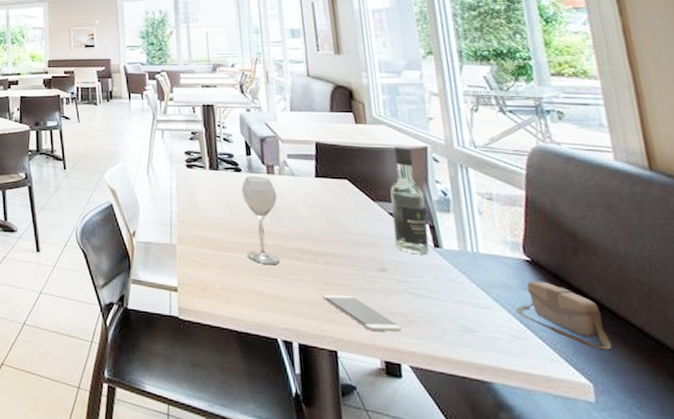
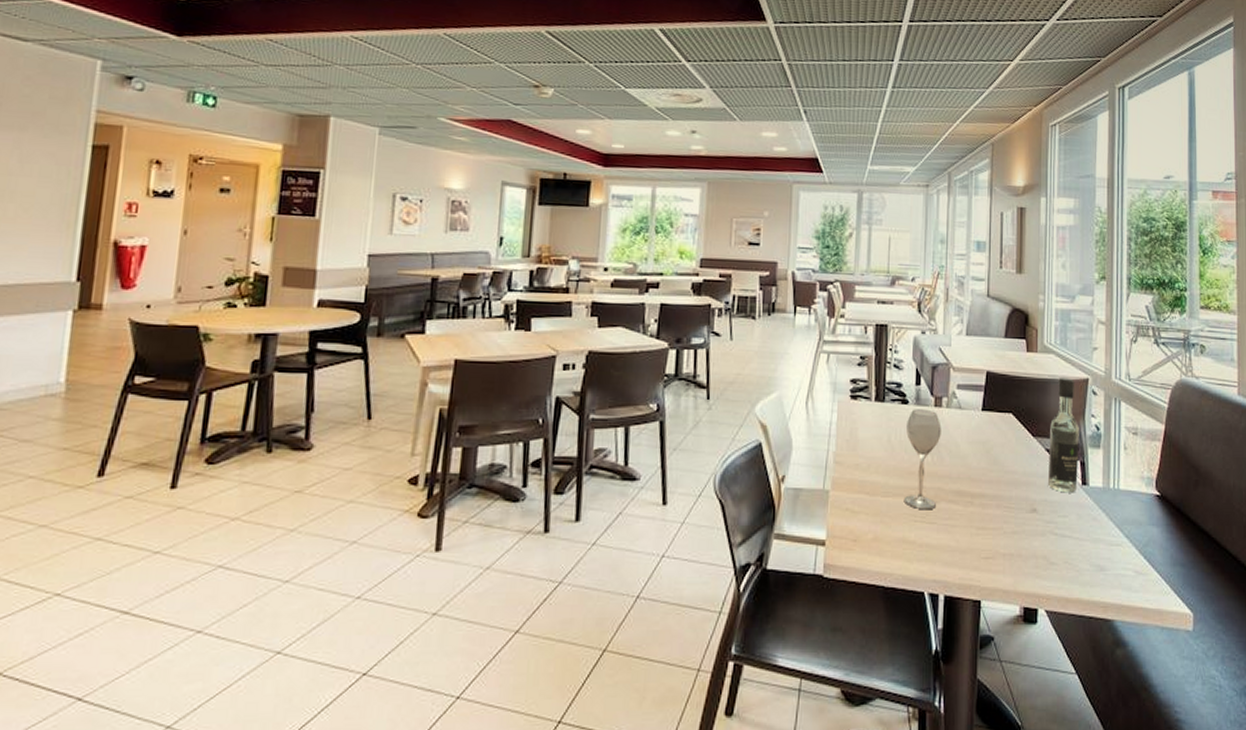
smartphone: present [323,294,402,332] -> none [974,539,1043,576]
saddlebag: present [515,281,612,350] -> none [1142,515,1212,580]

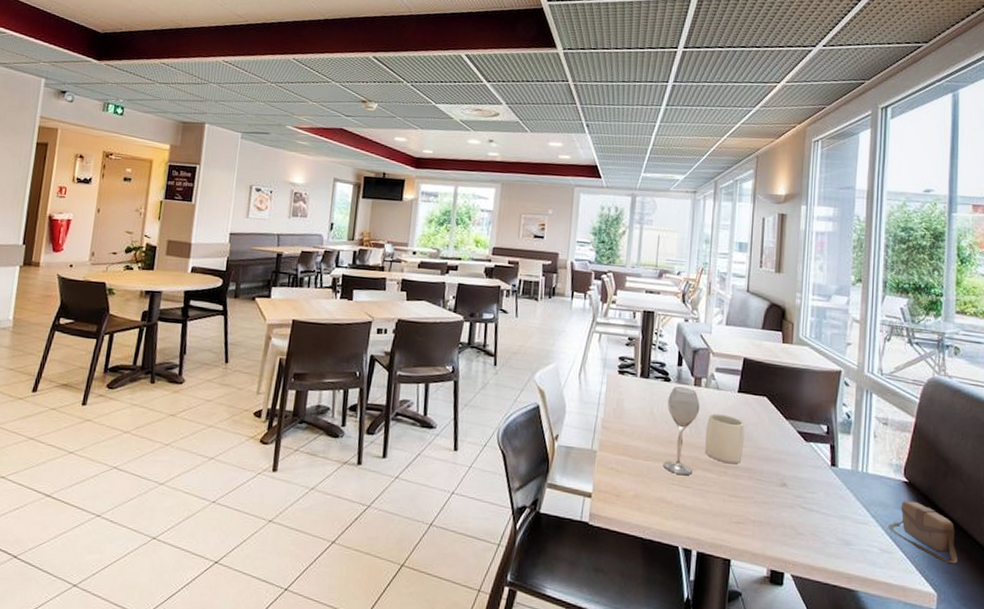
mug: none [949,437,991,492] -> present [705,413,745,464]
bottle: present [1047,378,1079,493] -> none [797,368,831,473]
saddlebag: none [1142,515,1212,580] -> present [888,500,958,564]

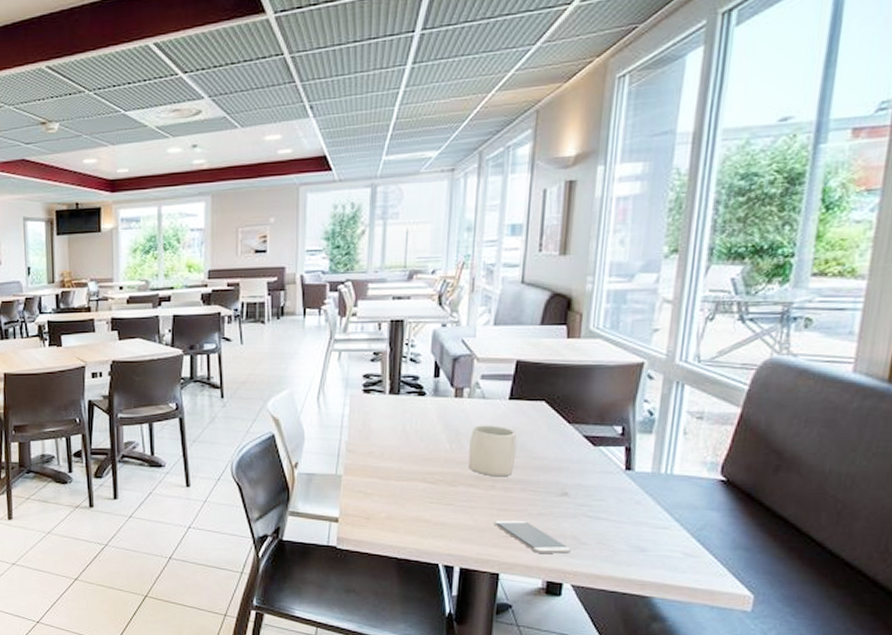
wineglass: present [663,386,700,476] -> none [418,400,462,493]
smartphone: none [726,505,790,543] -> present [494,520,571,554]
saddlebag: present [888,500,958,564] -> none [695,500,785,564]

